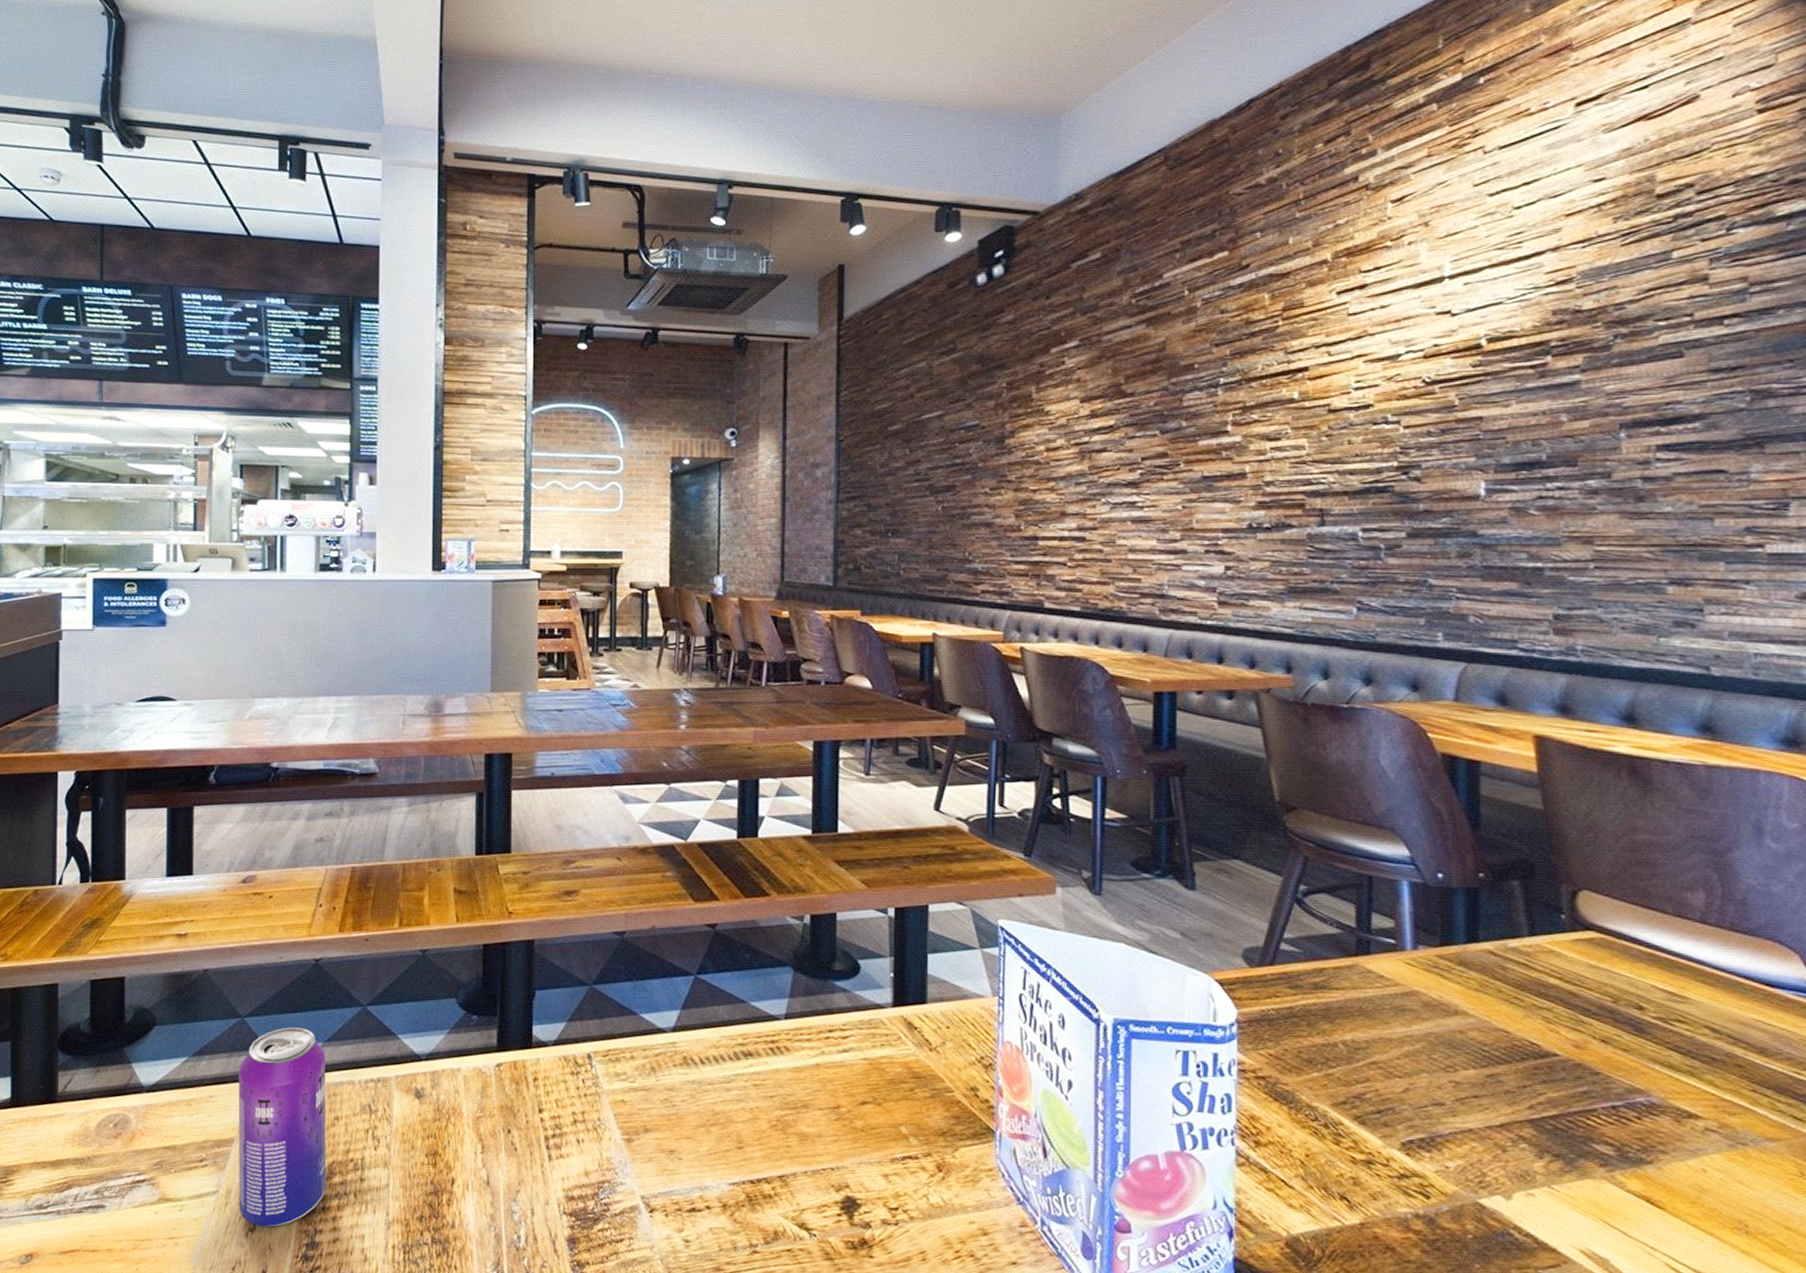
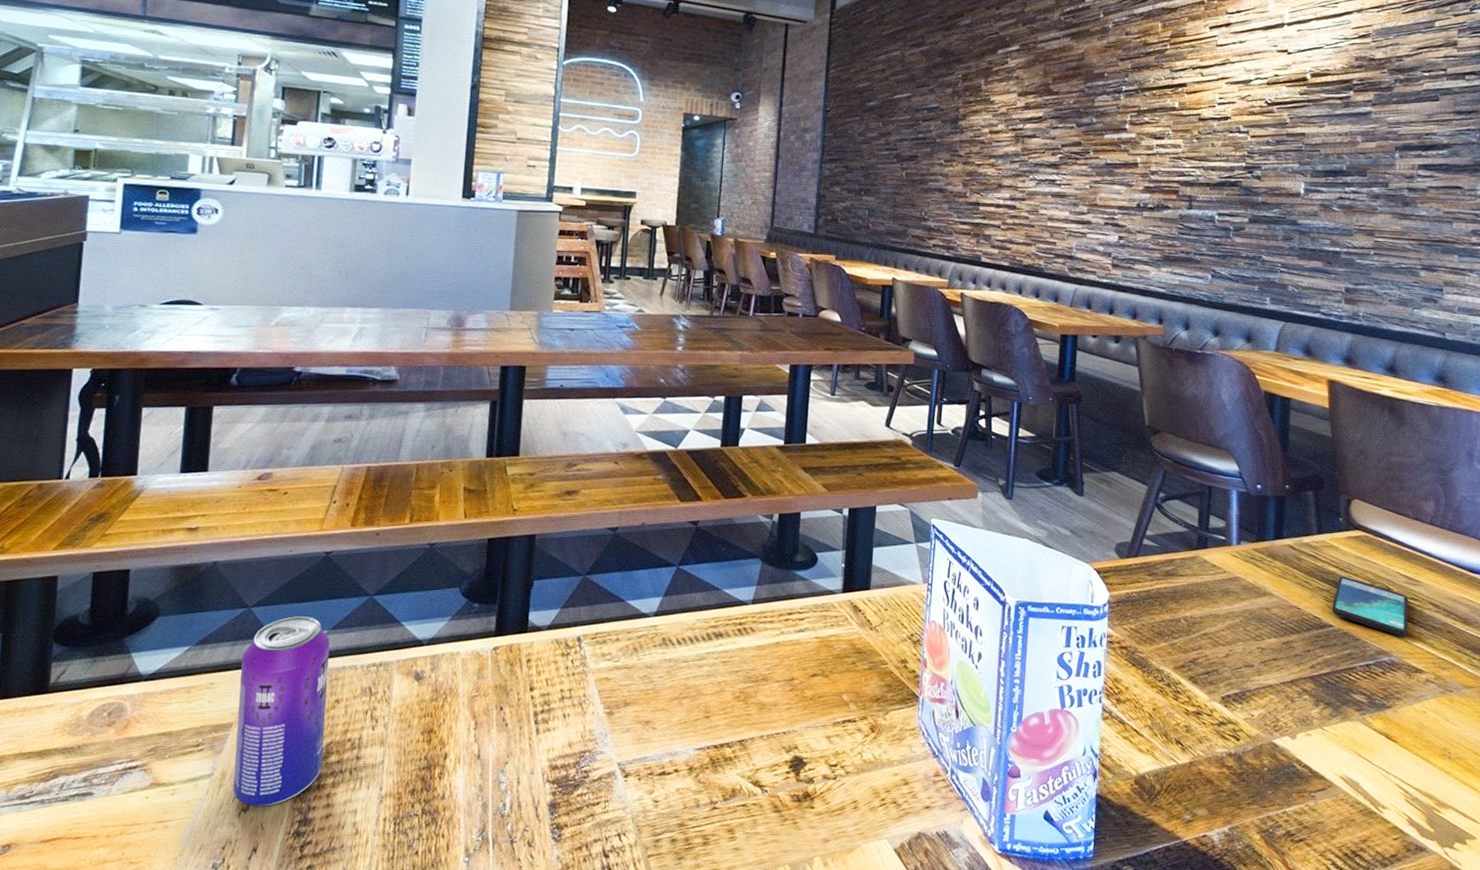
smartphone: none [1556,991,1673,1071] -> present [1332,576,1409,637]

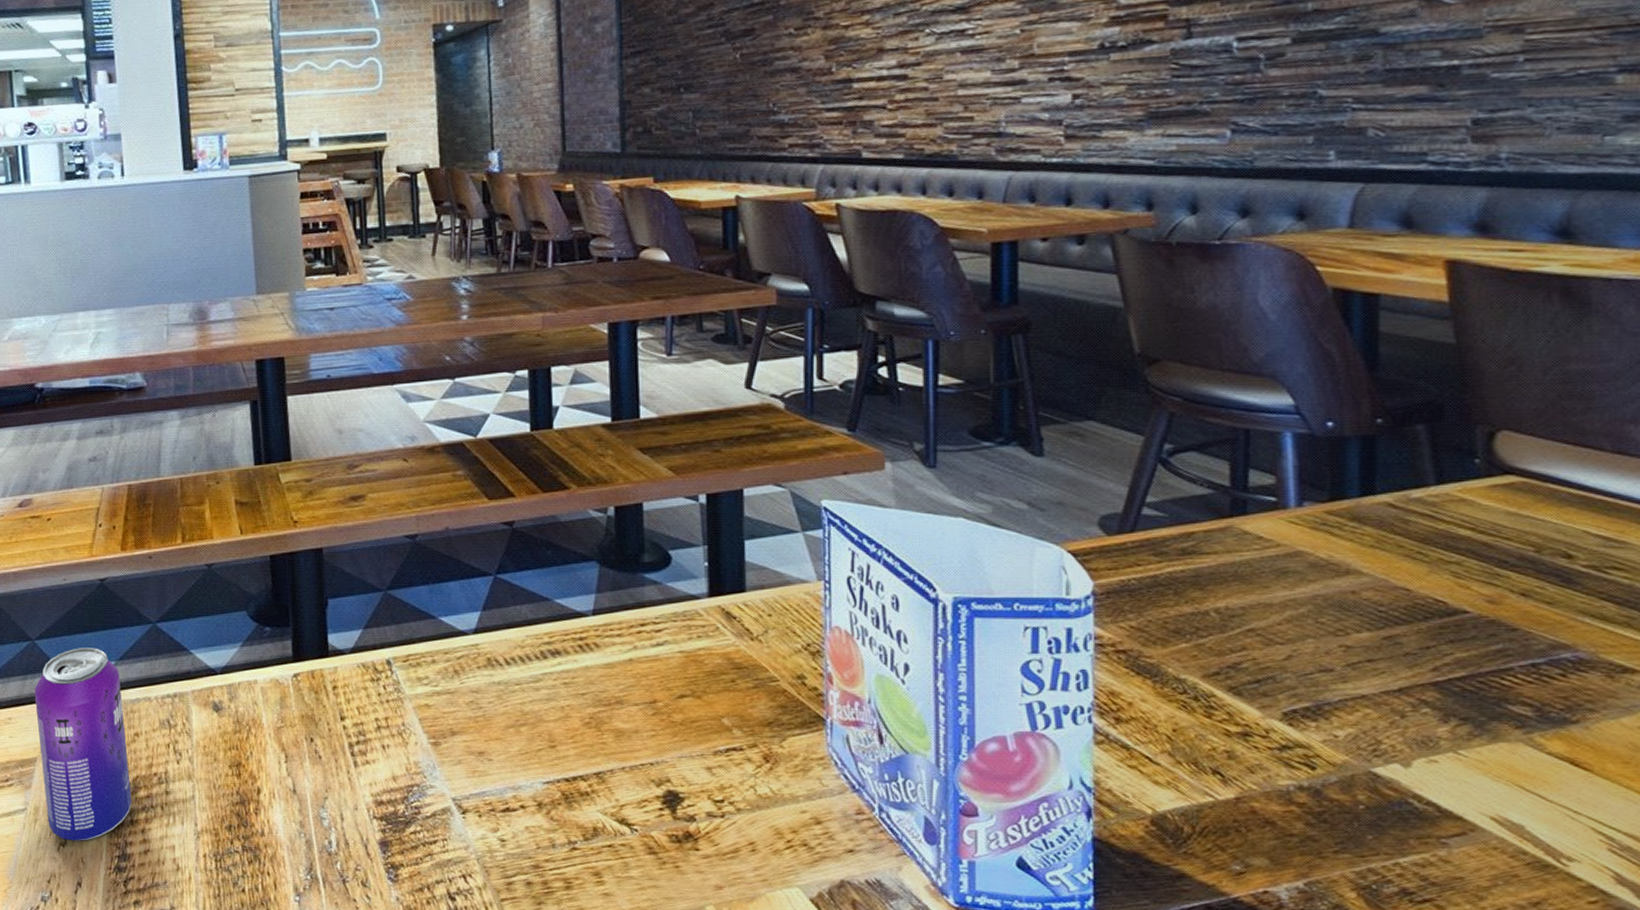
smartphone: present [1332,576,1409,637] -> none [1467,542,1607,624]

